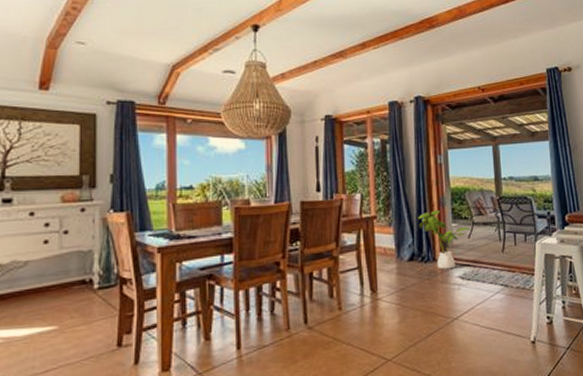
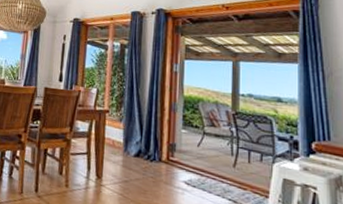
house plant: present [418,209,474,270] -> none [148,114,204,173]

